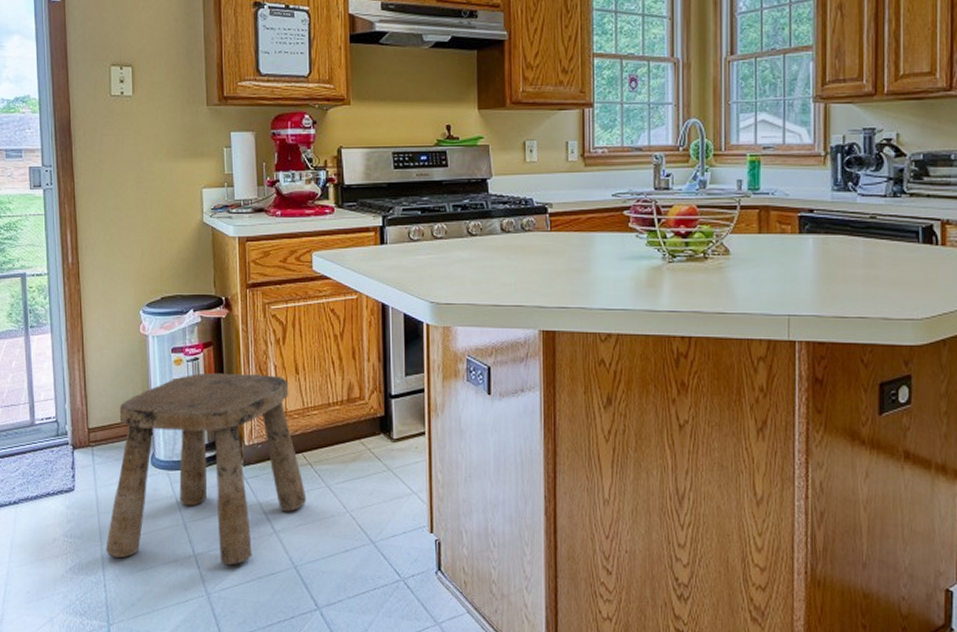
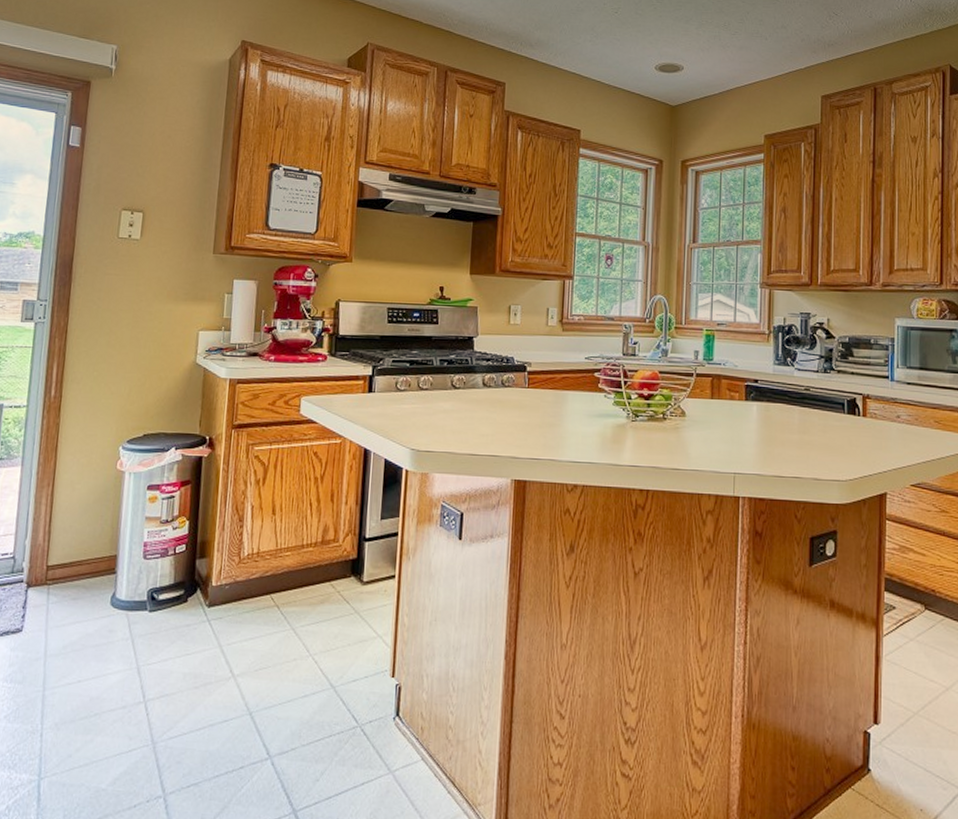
stool: present [106,372,307,566] -> none [48,511,270,712]

